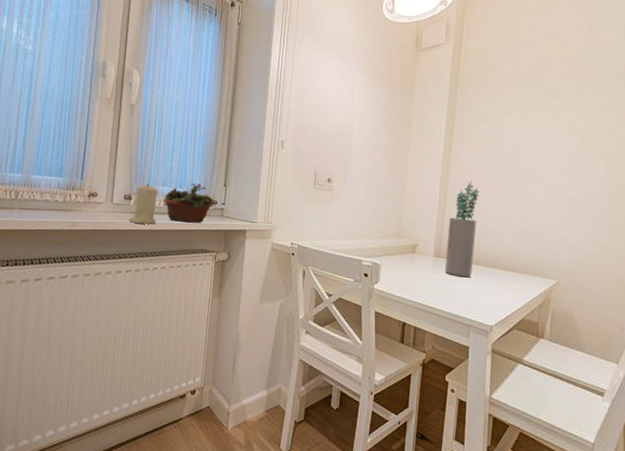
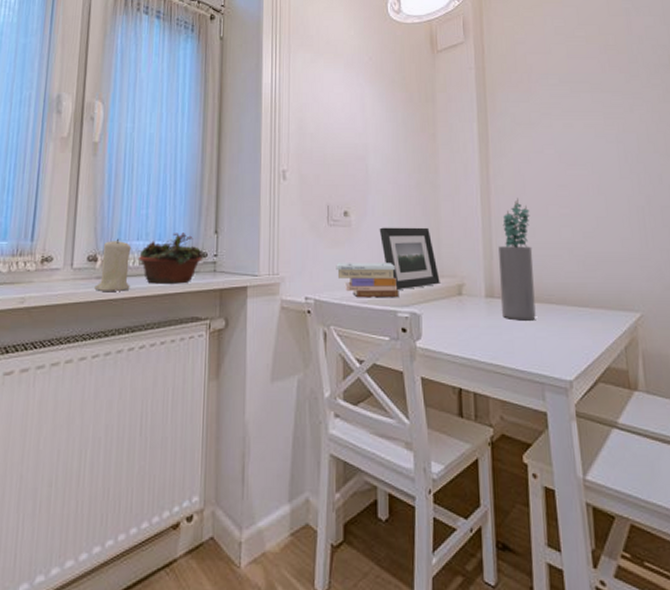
books: none [317,218,366,250] -> present [336,263,399,298]
picture frame: none [354,194,399,245] -> present [379,227,440,291]

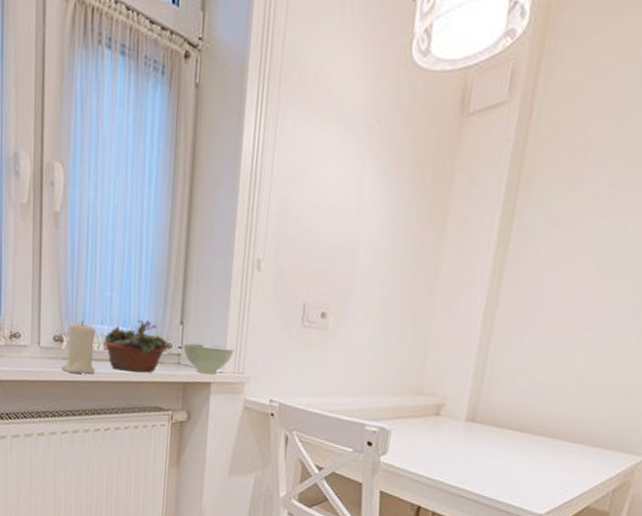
bowl: none [218,250,268,278] -> present [183,343,234,375]
books: present [336,263,399,298] -> none [305,368,371,411]
picture frame: present [379,227,440,291] -> none [358,334,418,404]
vase: present [498,198,536,321] -> none [480,314,541,451]

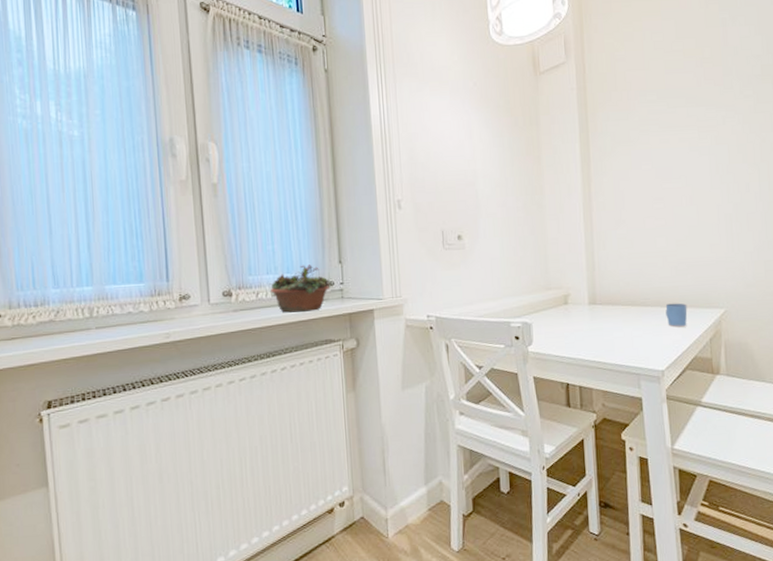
candle: present [61,320,96,374] -> none [233,273,266,323]
bowl: present [183,343,234,375] -> none [344,276,390,303]
mug: none [561,437,594,469] -> present [665,303,688,328]

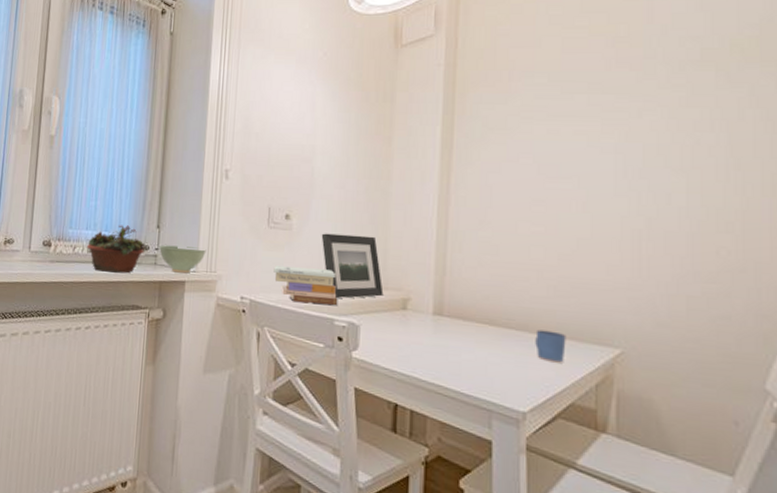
bowl: none [344,276,390,303] -> present [159,245,206,274]
books: none [453,280,512,313] -> present [273,266,338,306]
picture frame: none [491,245,548,304] -> present [321,233,384,299]

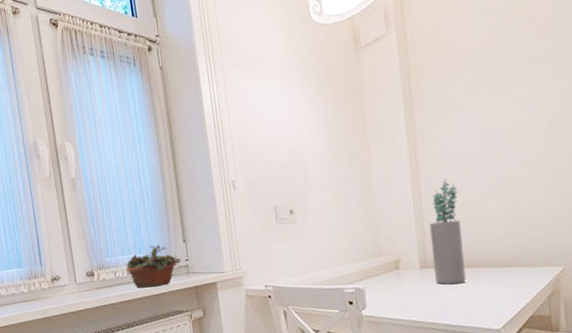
bowl: present [159,245,206,274] -> none [189,252,229,277]
books: present [273,266,338,306] -> none [287,249,345,281]
picture frame: present [321,233,384,299] -> none [321,214,379,272]
vase: none [449,211,495,344] -> present [429,178,466,285]
mug: present [535,329,566,363] -> none [499,262,523,287]

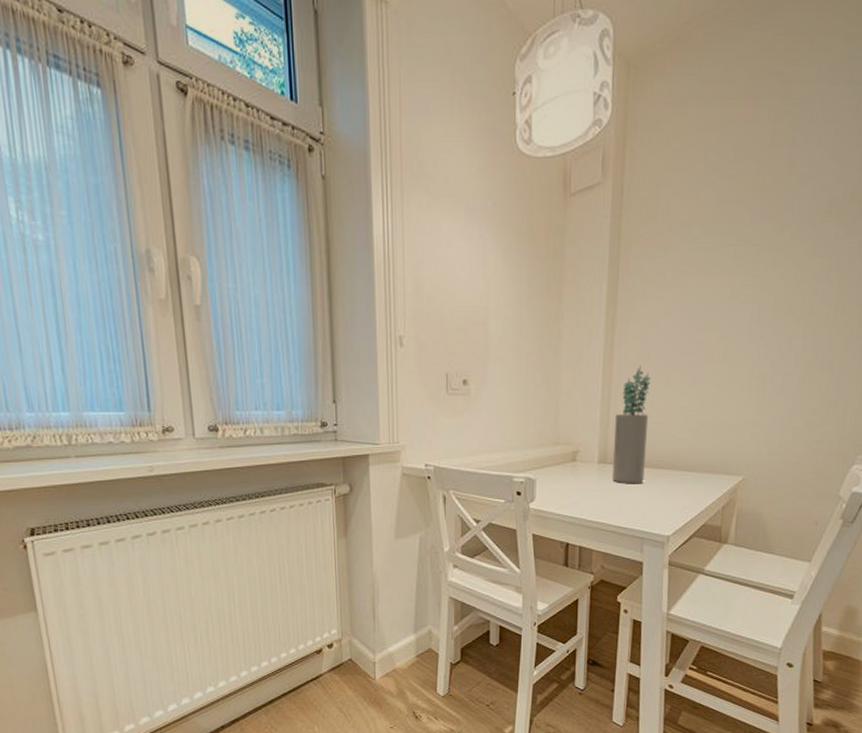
succulent planter: present [124,244,177,289] -> none [258,402,323,453]

